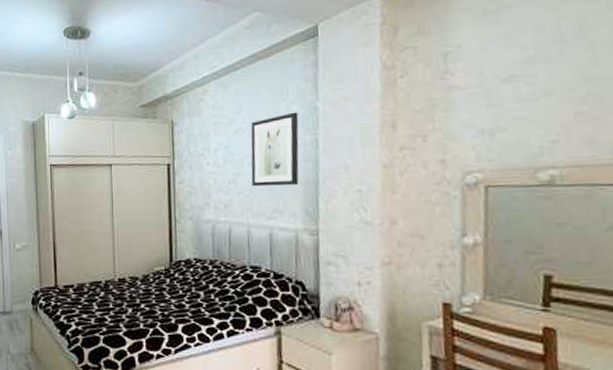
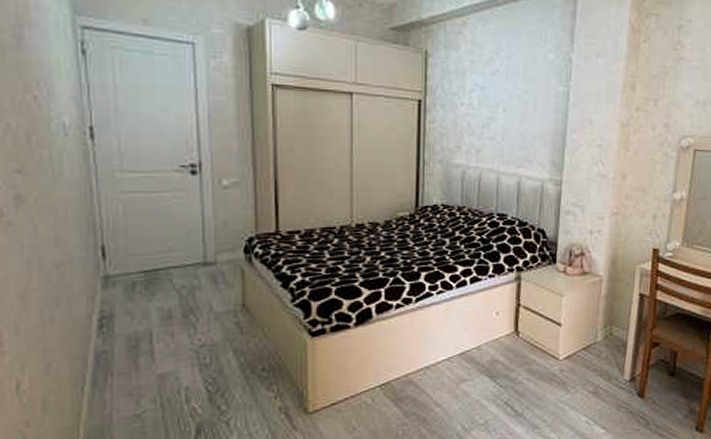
wall art: present [250,112,299,187] -> none [505,60,554,135]

